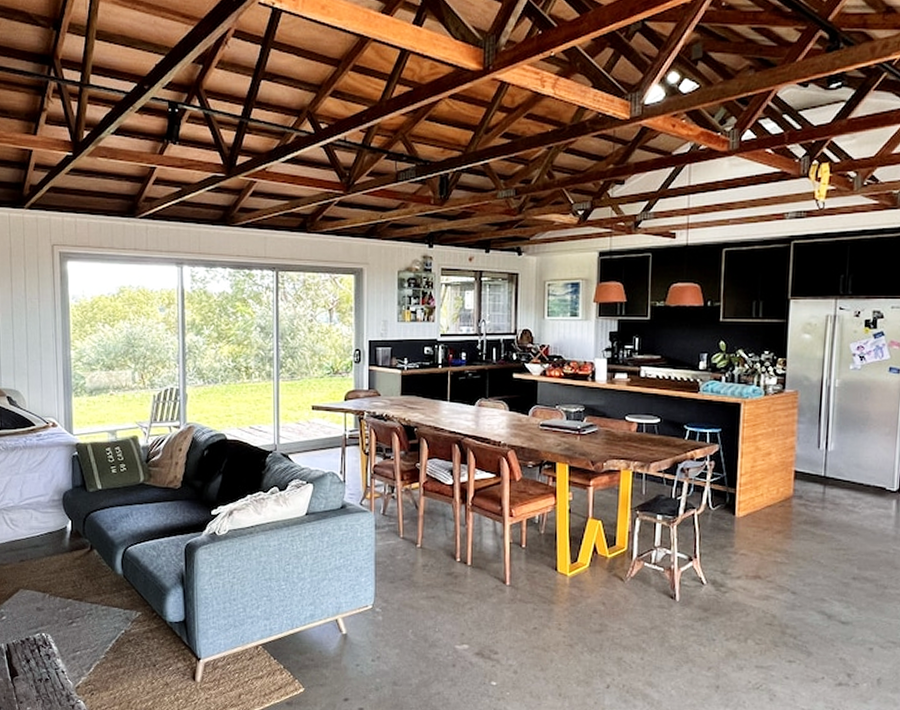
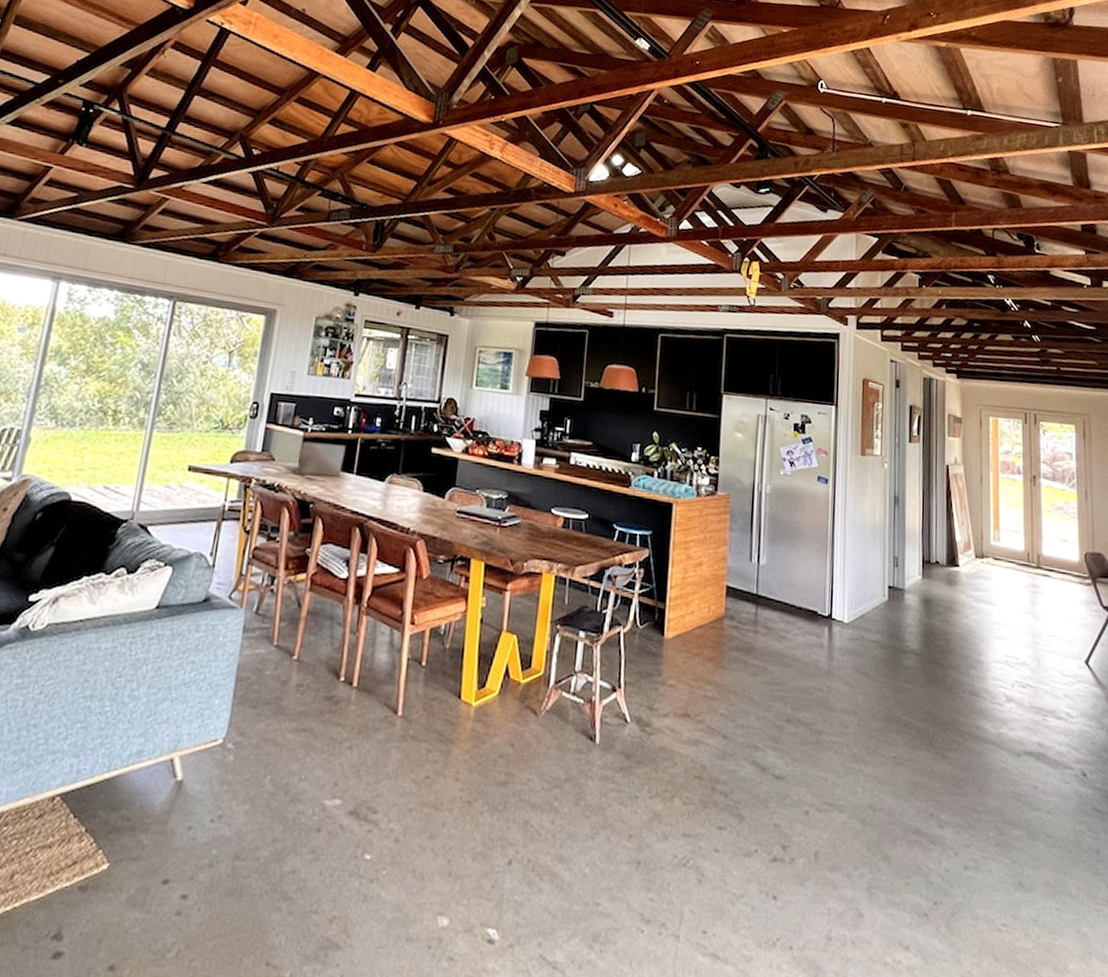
laptop: none [393,378,439,406] -> present [289,441,347,477]

